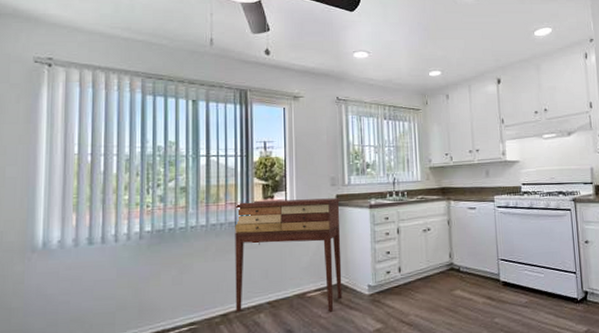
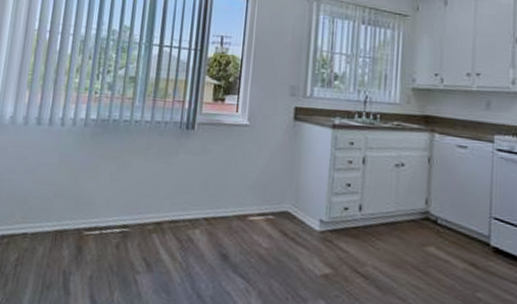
console table: present [233,198,343,312] -> none [170,101,300,243]

